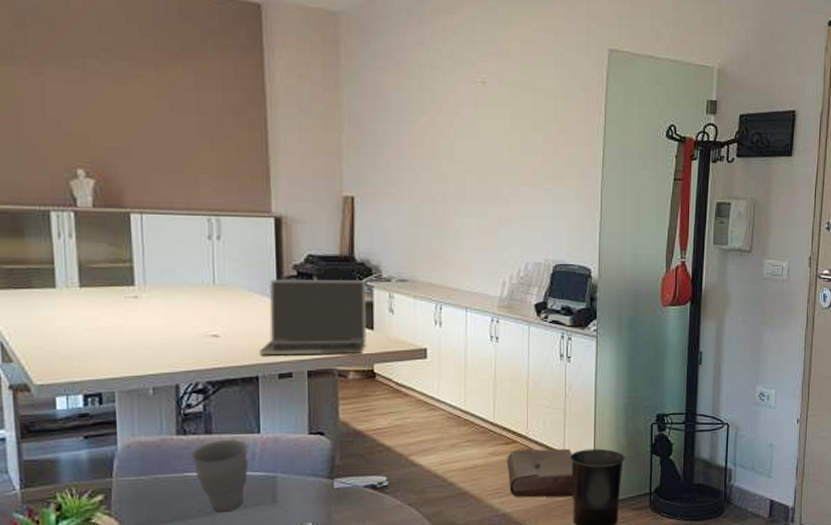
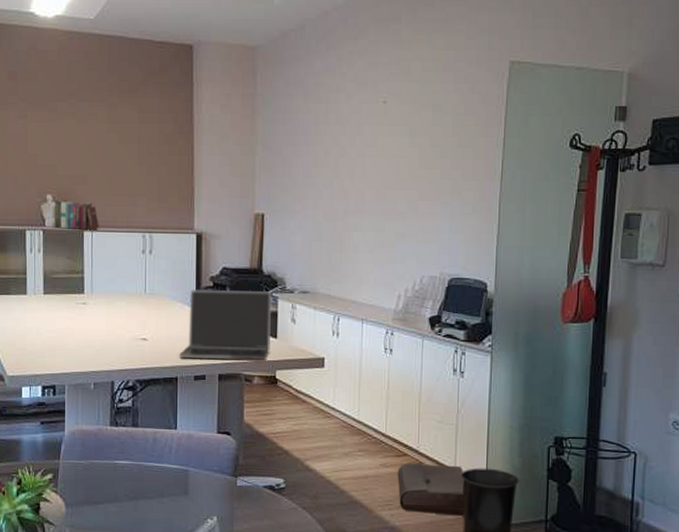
books: none [85,175,150,213] -> present [52,199,99,231]
cup: present [191,439,249,512] -> none [120,433,167,499]

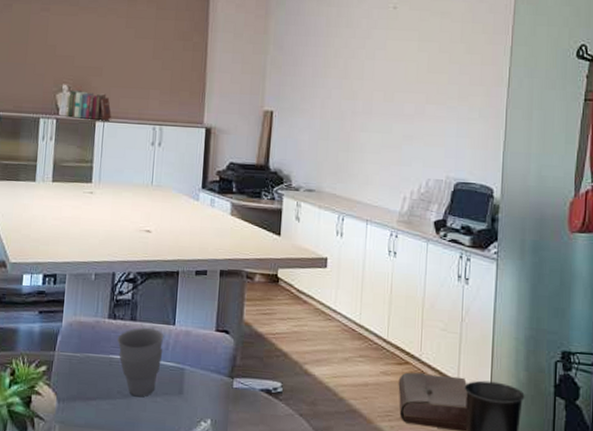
cup: none [120,433,167,499] -> present [117,327,164,397]
laptop: present [179,289,271,361] -> none [182,183,277,258]

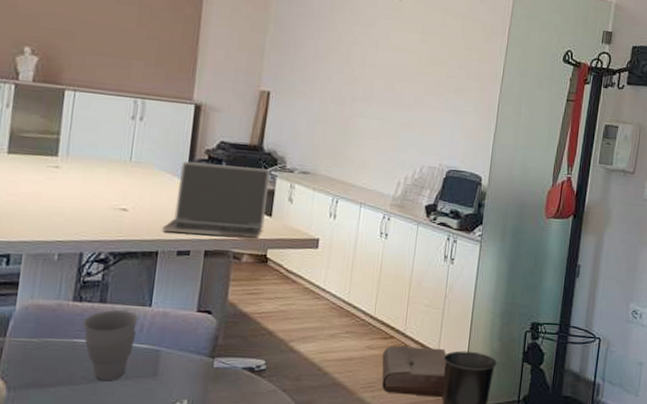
books: present [65,89,111,121] -> none [26,53,85,90]
laptop: none [182,183,277,258] -> present [162,161,270,238]

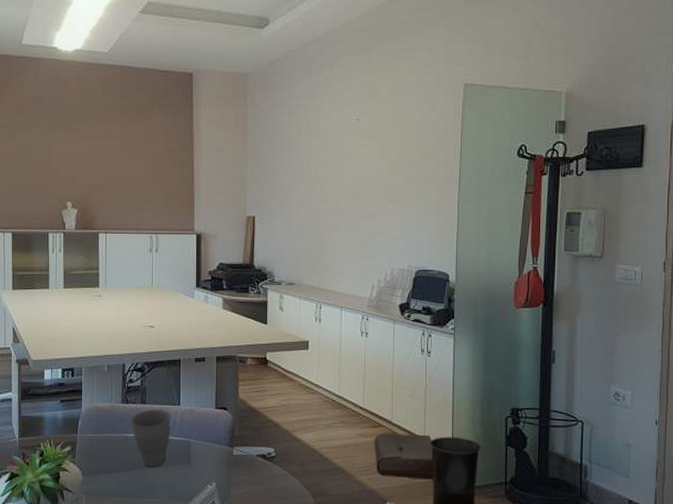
laptop: present [162,161,270,238] -> none [182,282,262,344]

